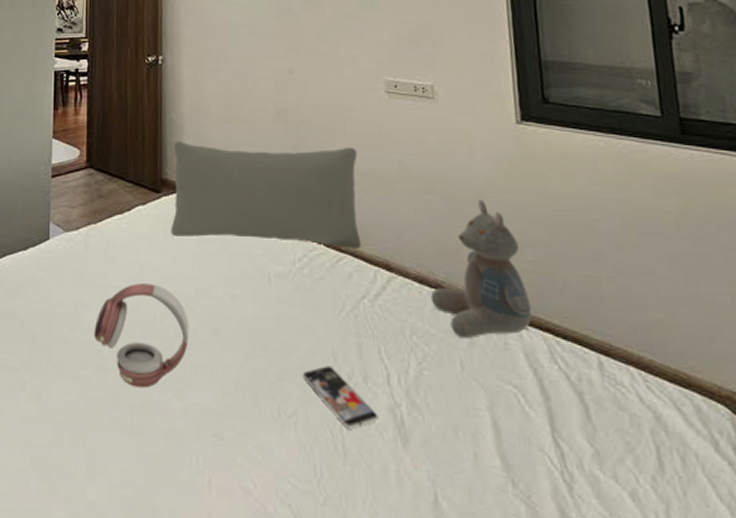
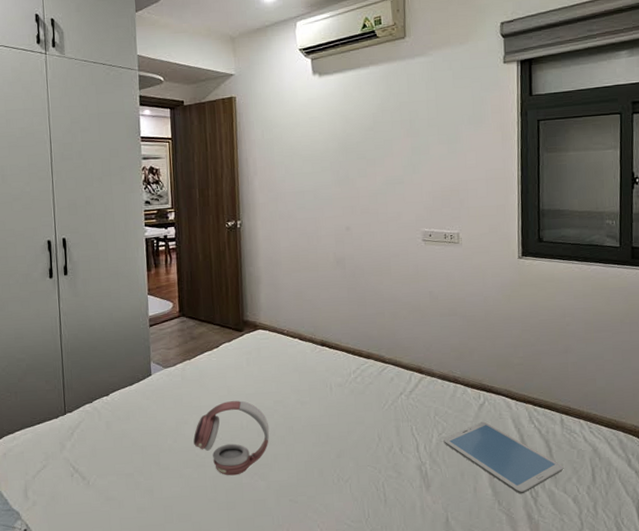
pillow: present [170,141,362,250] -> none [252,284,401,364]
smartphone: present [302,365,379,429] -> none [355,443,410,484]
tablet: none [425,351,611,474] -> present [443,421,564,494]
stuffed animal: present [430,199,532,339] -> none [449,316,519,415]

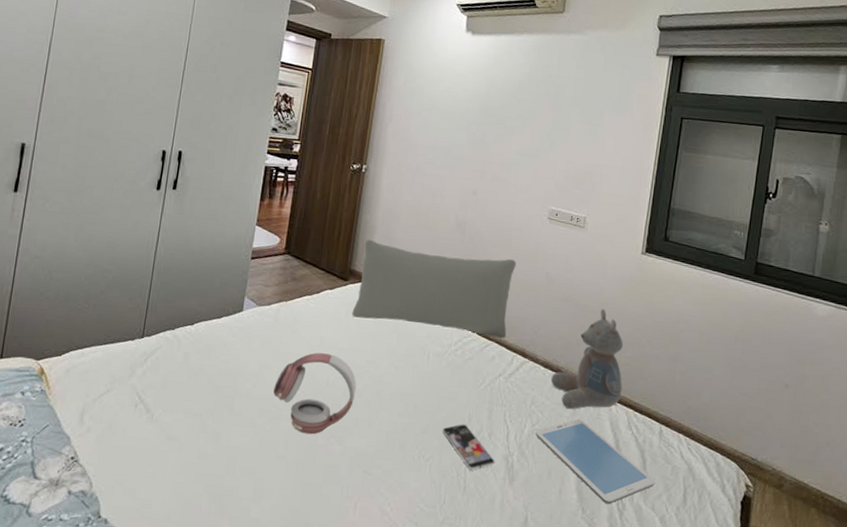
pillow: none [252,284,401,364] -> present [352,239,517,339]
smartphone: none [355,443,410,484] -> present [442,424,495,470]
stuffed animal: none [449,316,519,415] -> present [550,308,623,410]

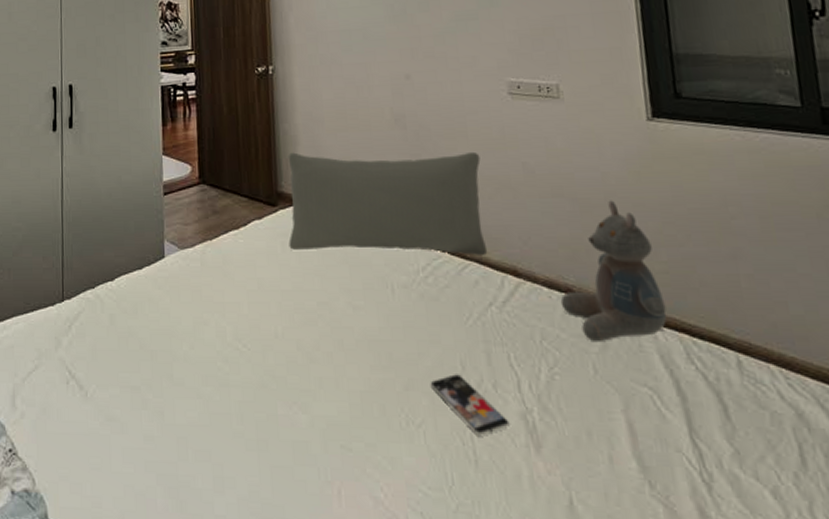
headphones: present [273,352,357,435] -> none [215,299,313,403]
tablet: present [536,419,656,505] -> none [556,355,751,475]

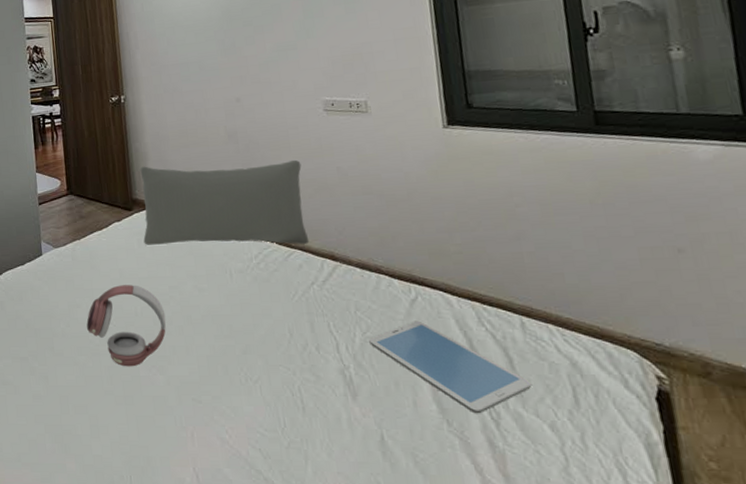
headphones: none [215,299,313,403] -> present [86,285,167,367]
smartphone: present [430,374,510,436] -> none [264,340,331,388]
tablet: none [556,355,751,475] -> present [369,320,532,414]
stuffed animal: present [560,200,667,343] -> none [371,195,462,311]

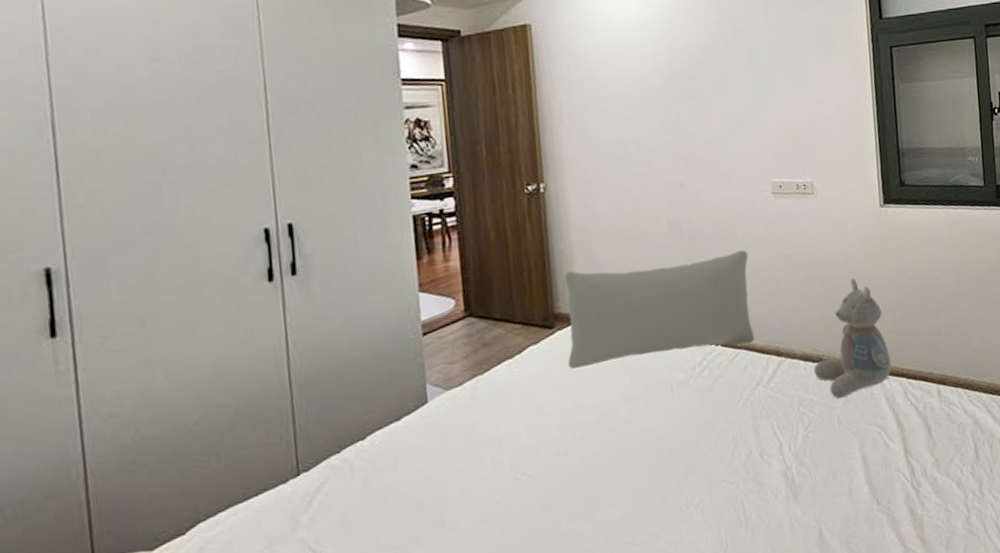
headphones: present [86,285,167,367] -> none [491,420,596,525]
tablet: present [369,320,532,414] -> none [810,405,945,487]
stuffed animal: none [371,195,462,311] -> present [813,278,892,399]

